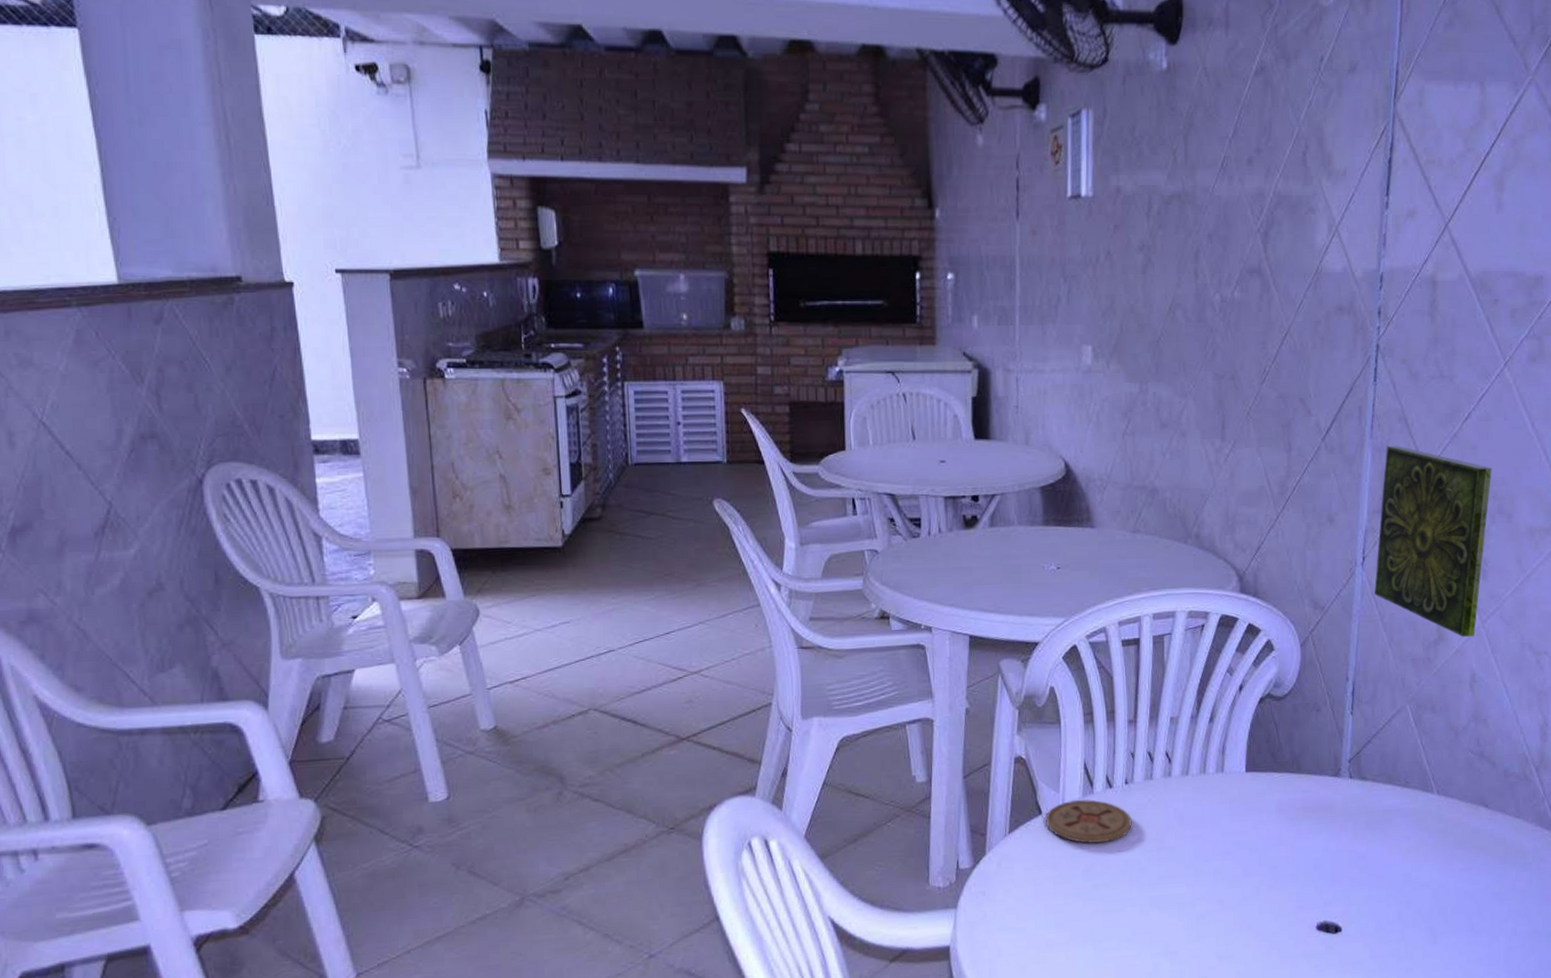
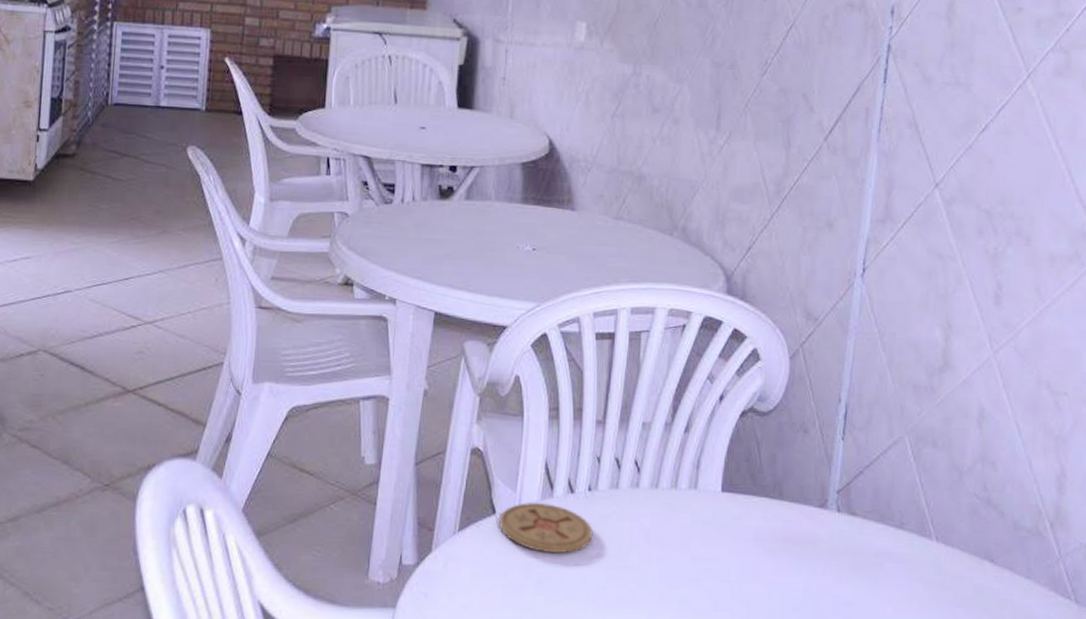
decorative tile: present [1374,445,1492,637] -> none [874,151,1010,367]

